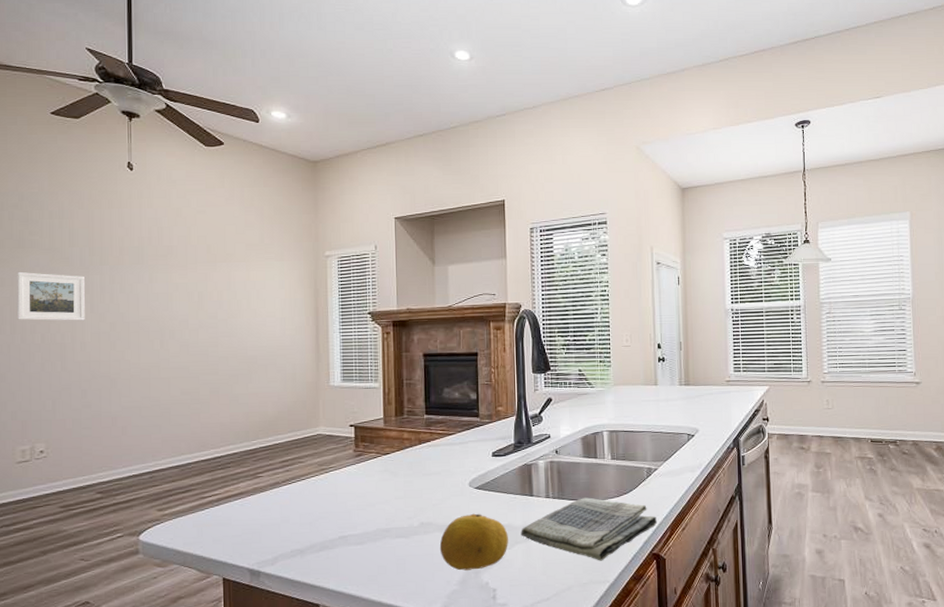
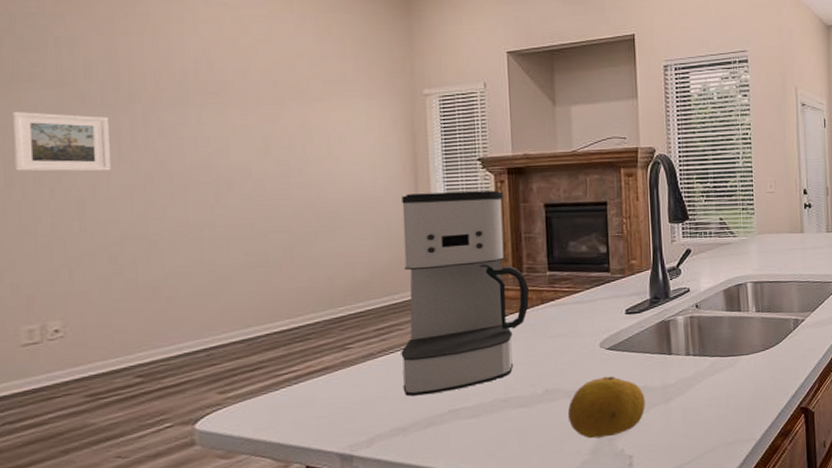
coffee maker: none [301,341,409,522] -> present [401,190,530,397]
dish towel: present [521,497,658,561] -> none [659,353,805,419]

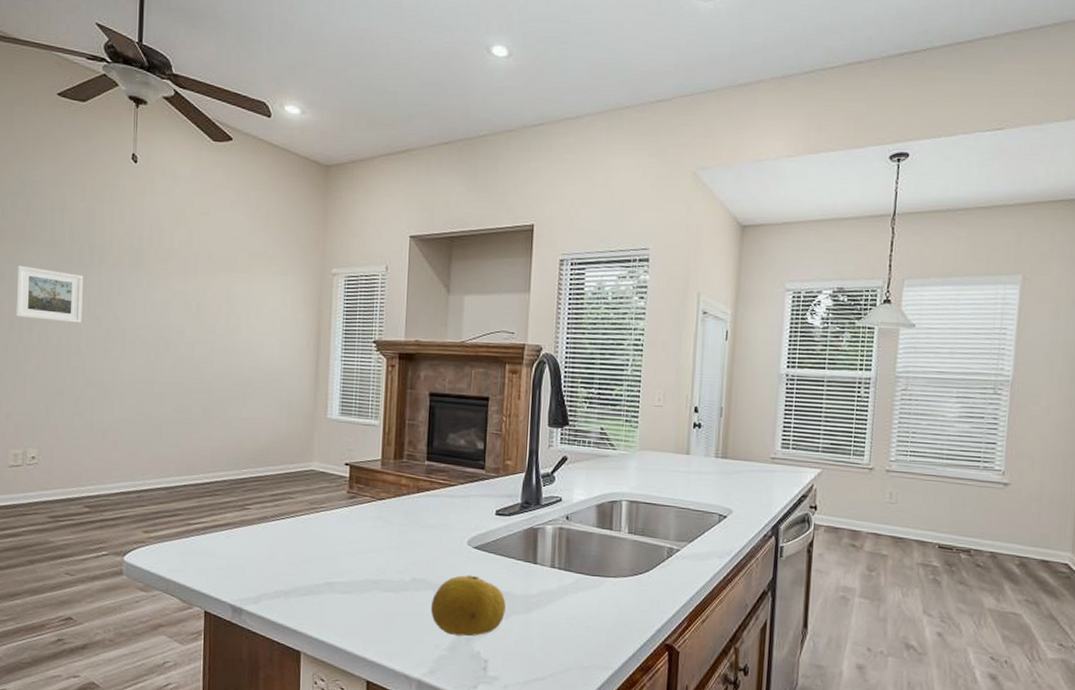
coffee maker: present [401,190,530,397] -> none [288,369,408,564]

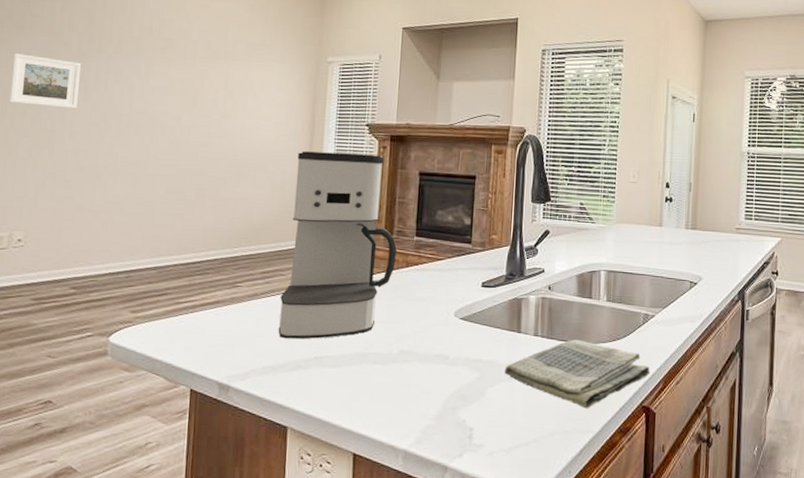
coffee maker: none [288,369,408,564] -> present [278,151,397,340]
fruit: present [430,575,506,637] -> none [417,345,491,406]
dish towel: none [520,572,674,645] -> present [504,339,650,409]

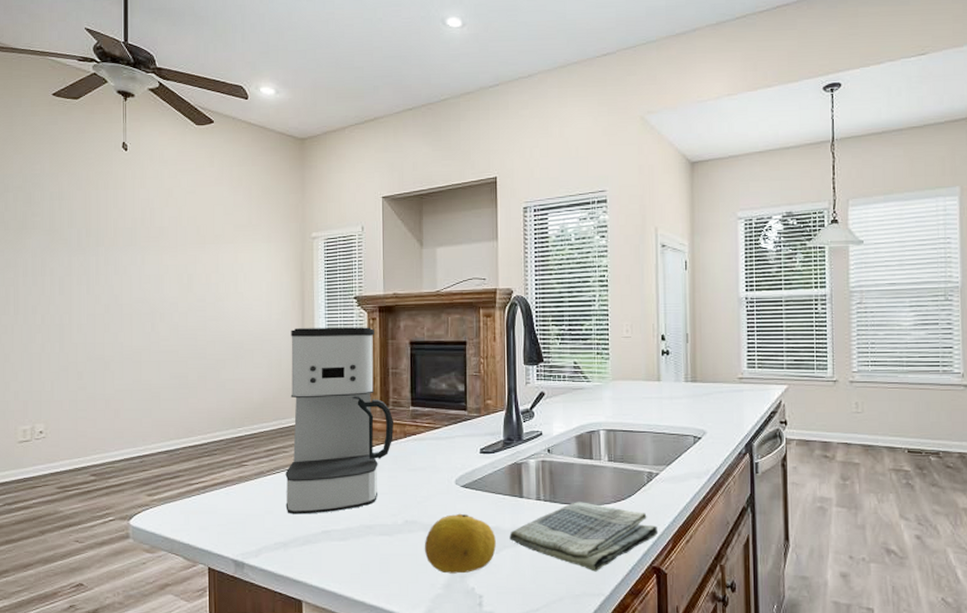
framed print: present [8,52,81,108] -> none [19,252,82,302]
fruit: none [417,345,491,406] -> present [424,513,496,574]

